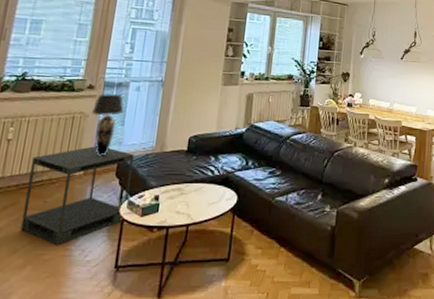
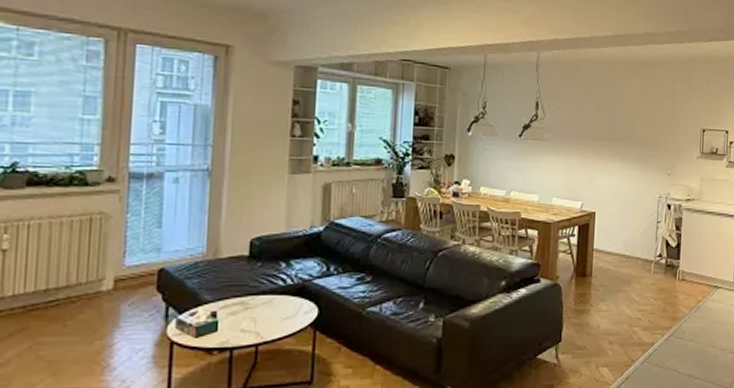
side table: present [21,146,134,246] -> none [36,254,179,378]
table lamp: present [91,94,124,156] -> none [114,188,160,266]

